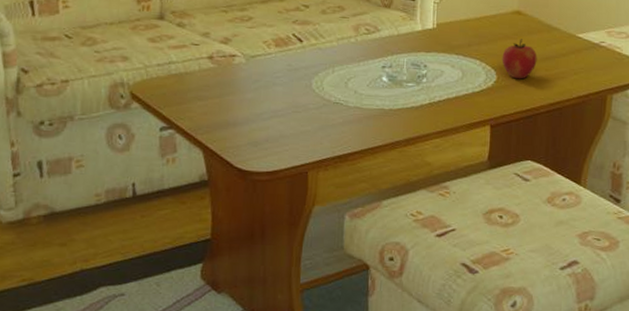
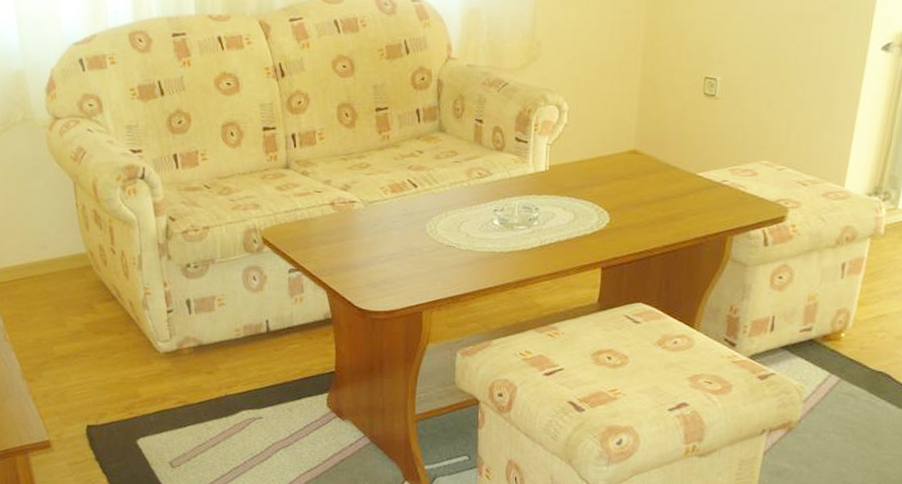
apple: present [502,39,537,79] -> none [615,179,653,221]

